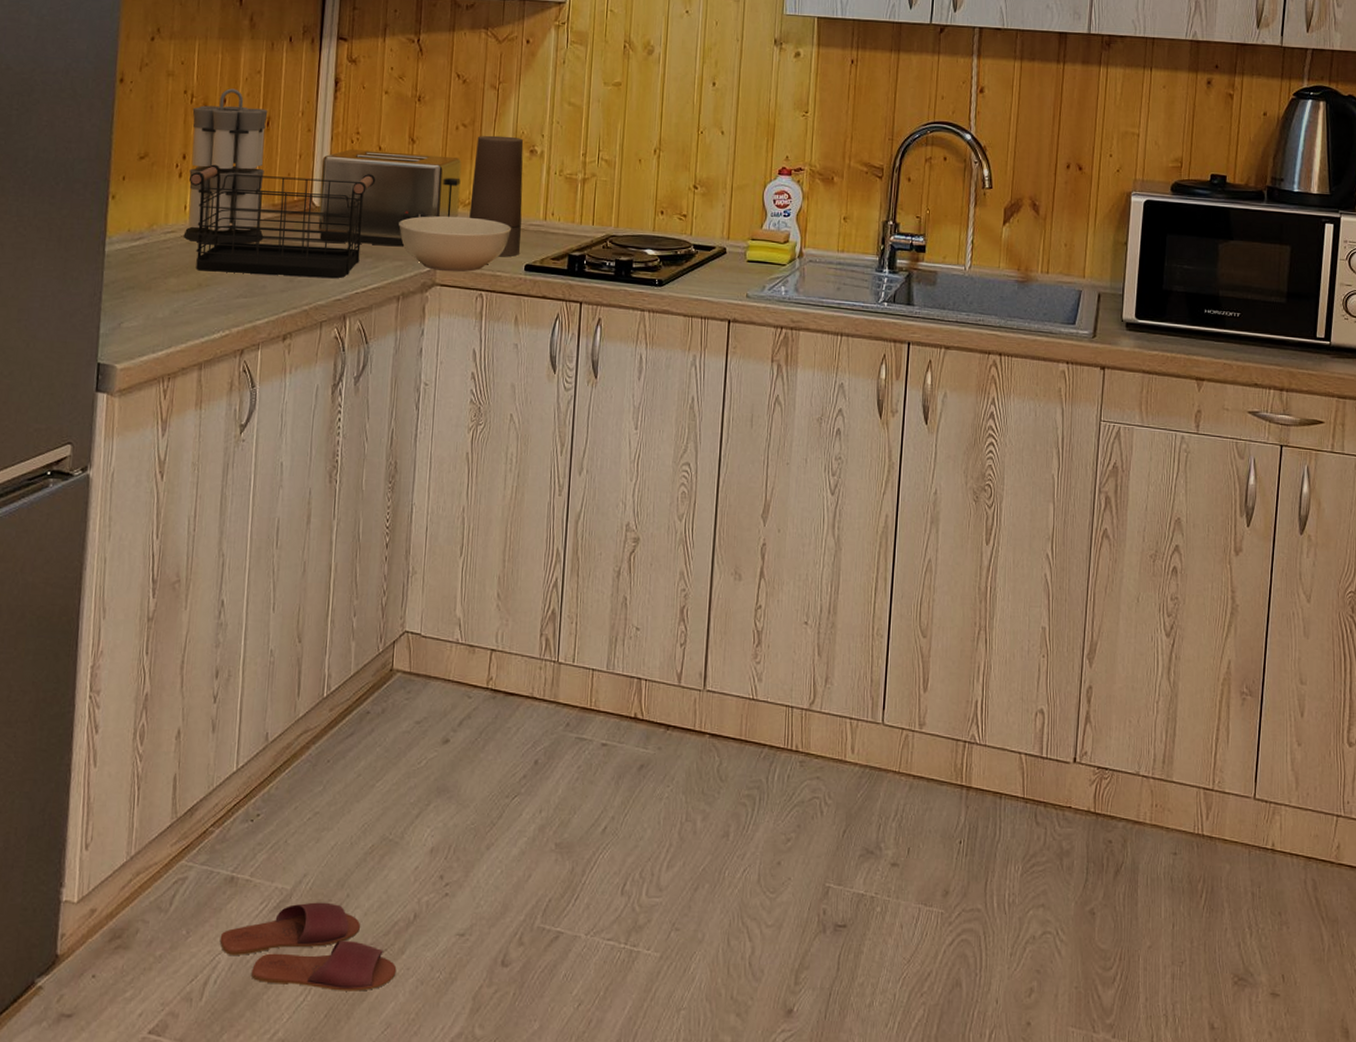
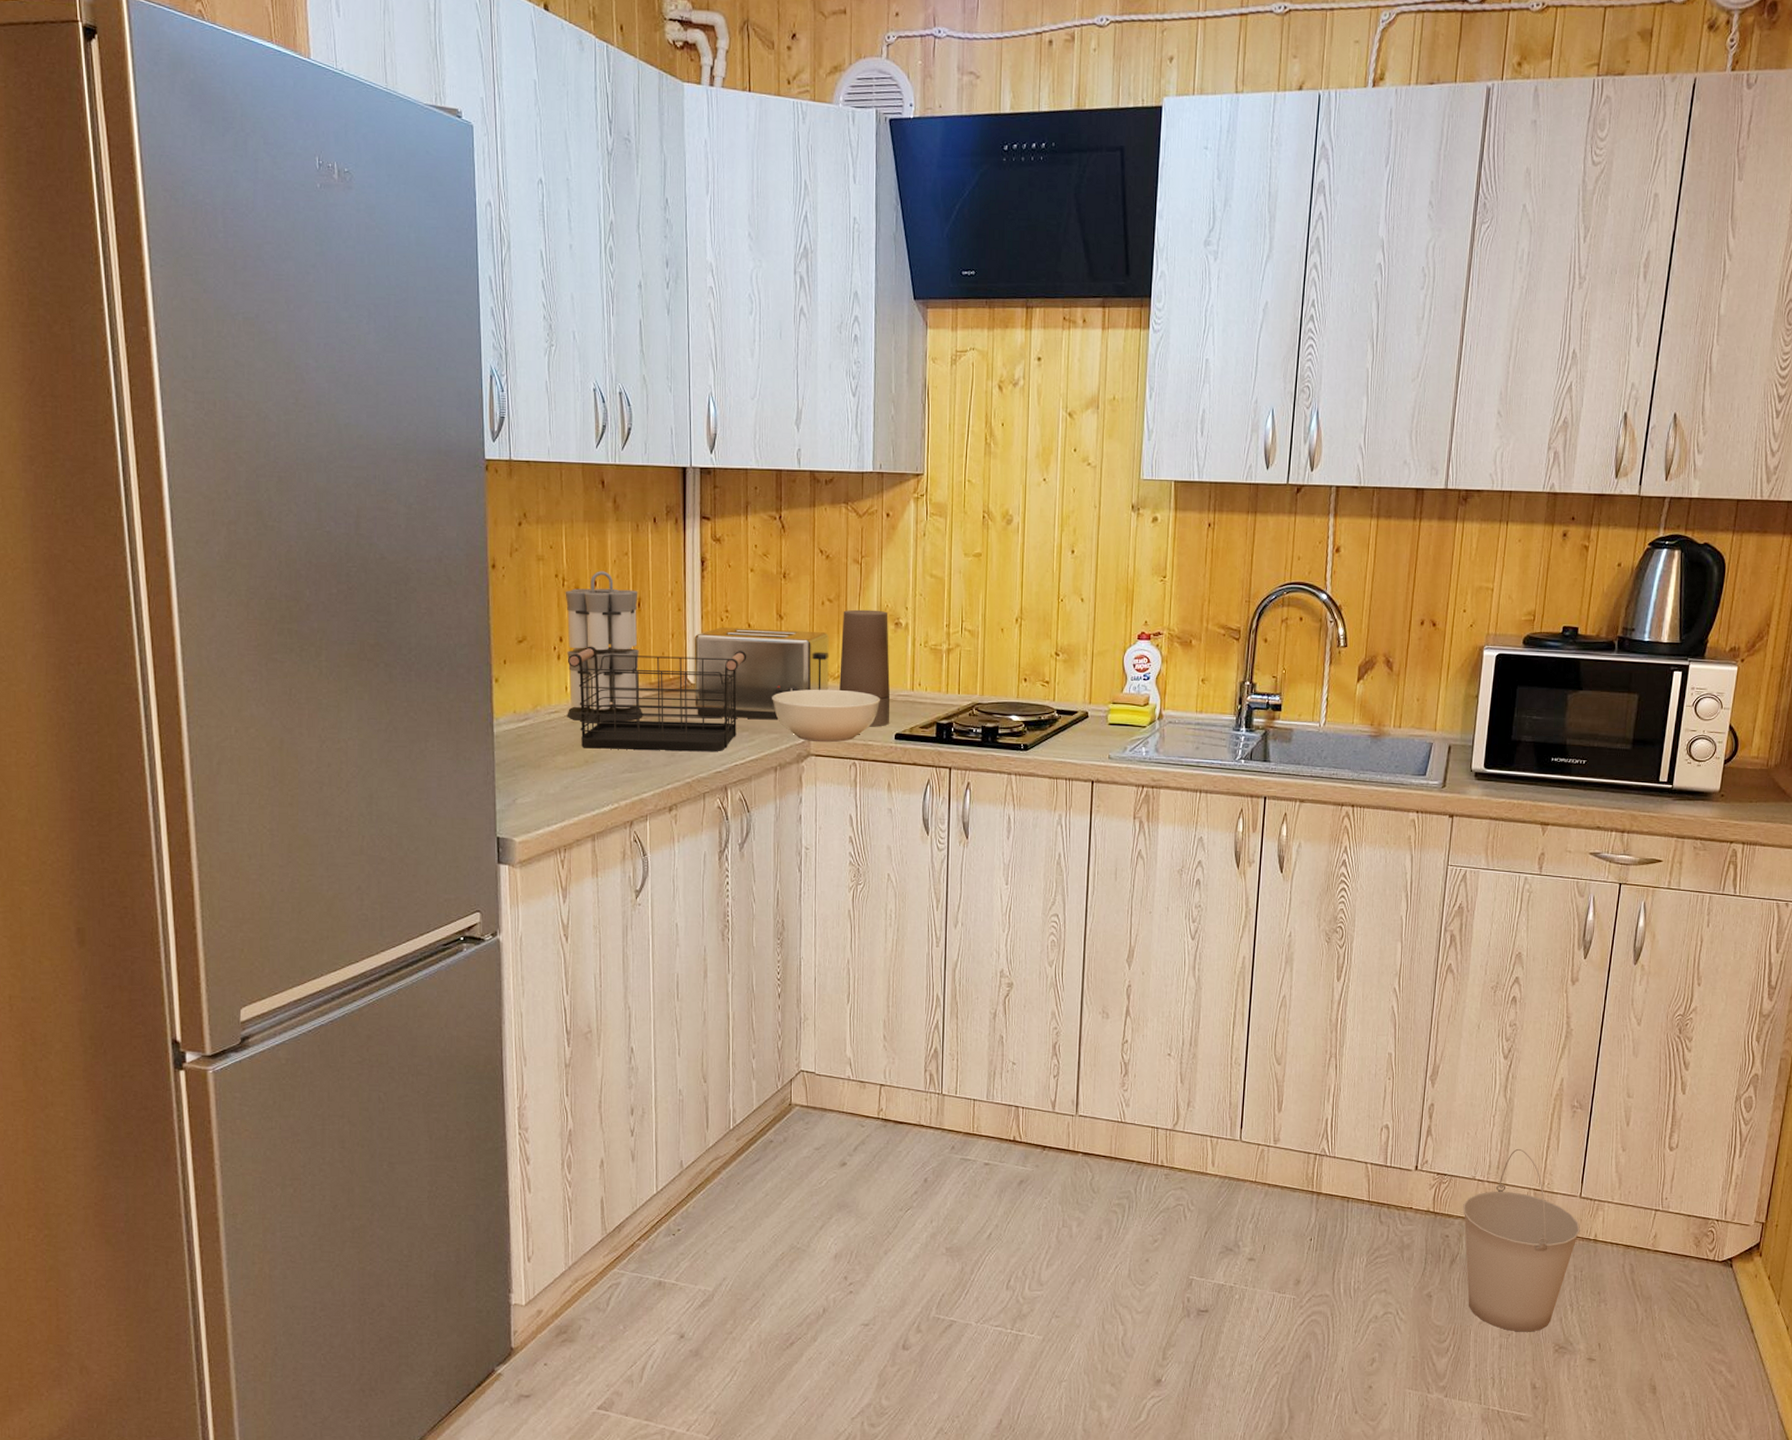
slippers: present [219,902,397,991] -> none [653,1301,810,1372]
bucket: none [1127,740,1256,960] -> present [1463,1148,1580,1332]

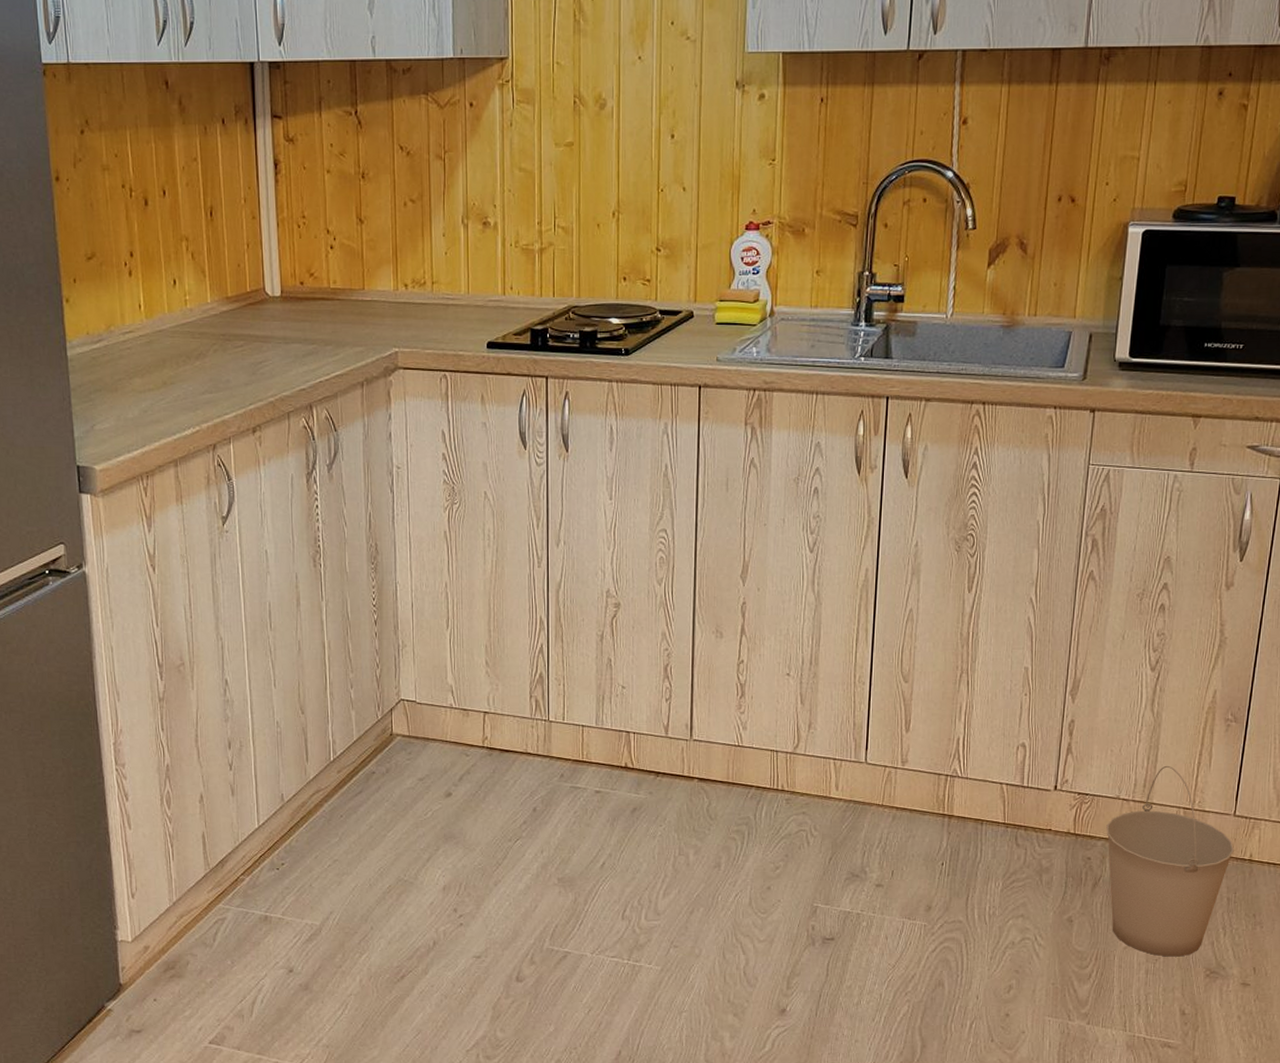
spice rack: present [565,571,642,722] -> none [133,179,220,341]
dish rack: present [568,646,747,751] -> none [140,259,327,369]
toaster: present [694,627,829,720] -> none [270,234,415,332]
bowl: present [772,689,881,743] -> none [355,297,471,355]
canister: present [839,609,890,727] -> none [426,209,480,336]

